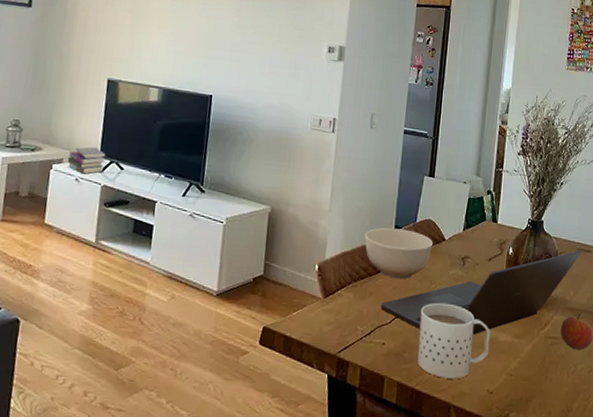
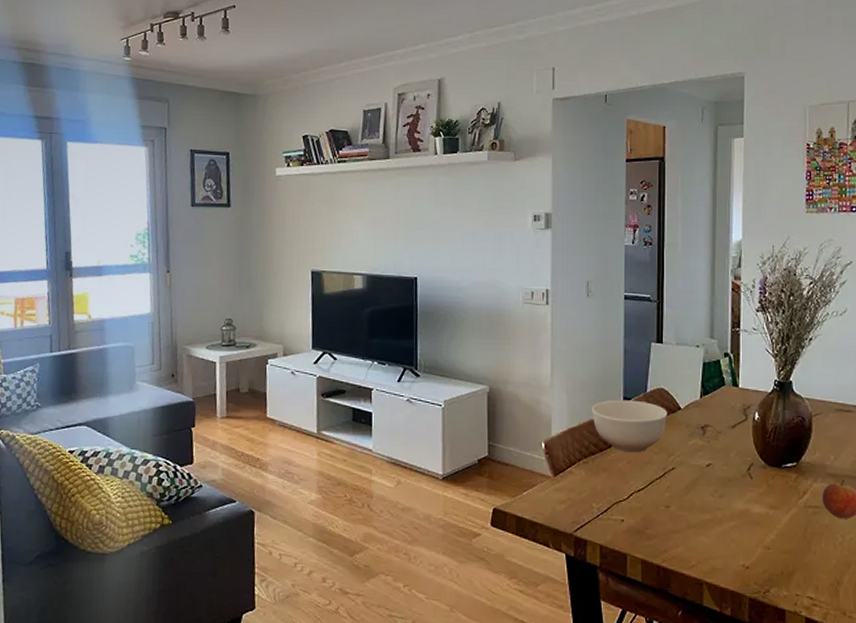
books: present [67,146,105,174] -> none [281,339,317,367]
laptop: present [380,250,582,335] -> none [616,410,841,508]
mug: present [417,302,490,379] -> none [660,475,741,555]

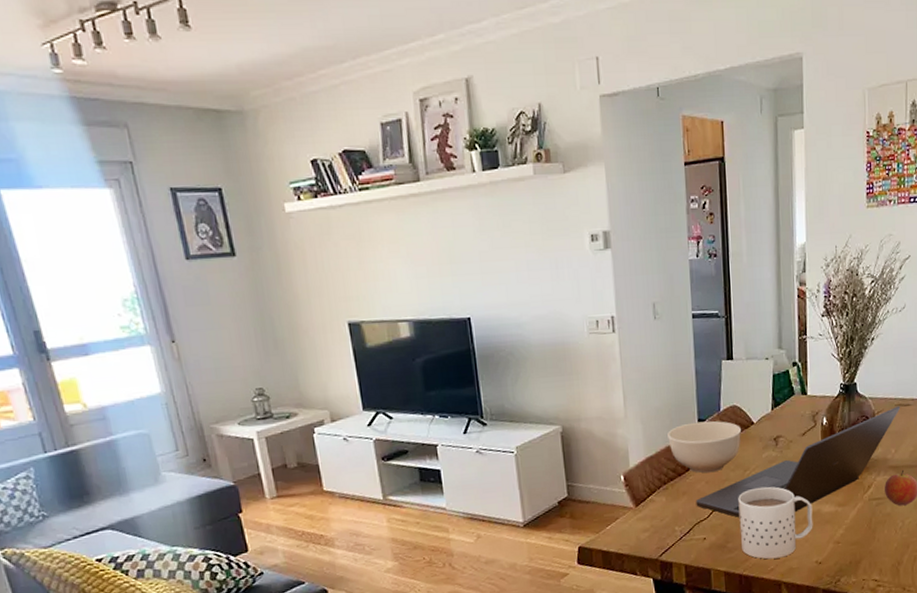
laptop: none [616,410,841,508] -> present [696,406,901,517]
mug: none [660,475,741,555] -> present [738,486,813,560]

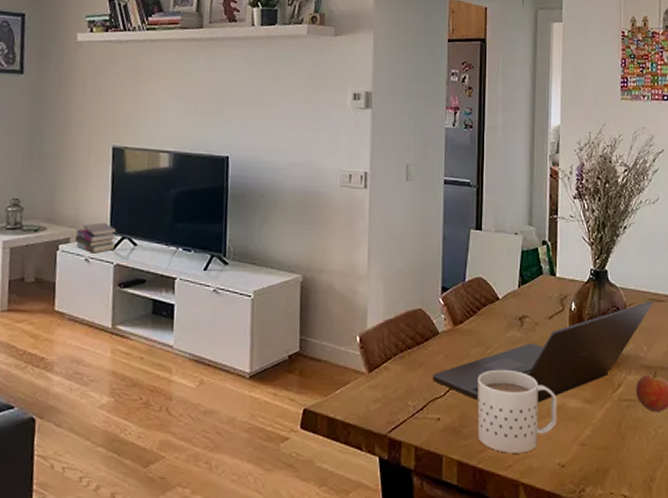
books: none [328,400,370,432] -> present [75,222,116,253]
bowl: present [667,420,742,473] -> none [409,289,486,346]

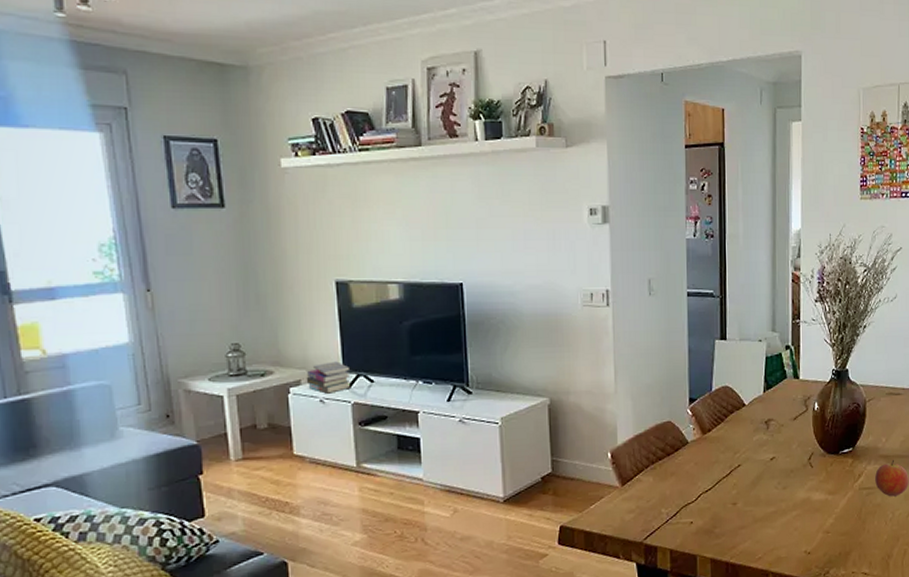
laptop: present [432,300,654,403] -> none [684,394,892,501]
mug: present [477,369,557,453] -> none [727,470,803,547]

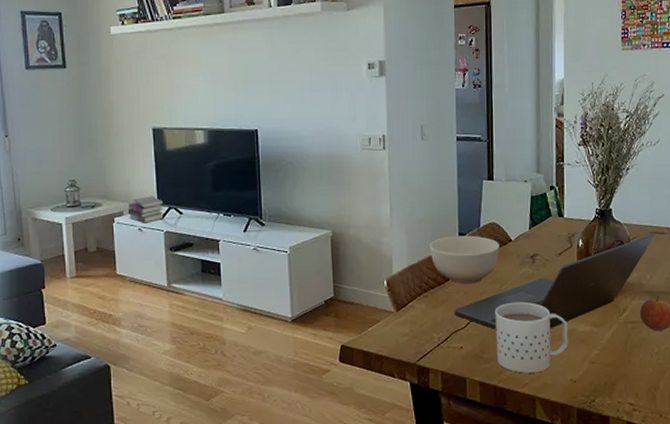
bowl: none [658,400,733,454] -> present [430,235,500,285]
laptop: none [684,394,892,501] -> present [454,233,656,329]
mug: none [727,470,803,547] -> present [495,301,568,373]

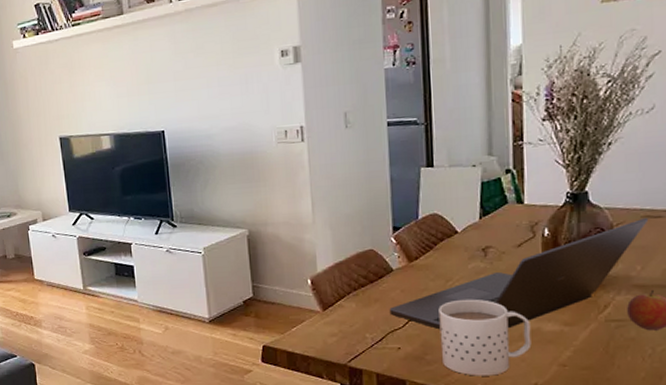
books: present [127,196,163,223] -> none [41,203,75,230]
bowl: present [430,235,500,285] -> none [359,228,444,282]

